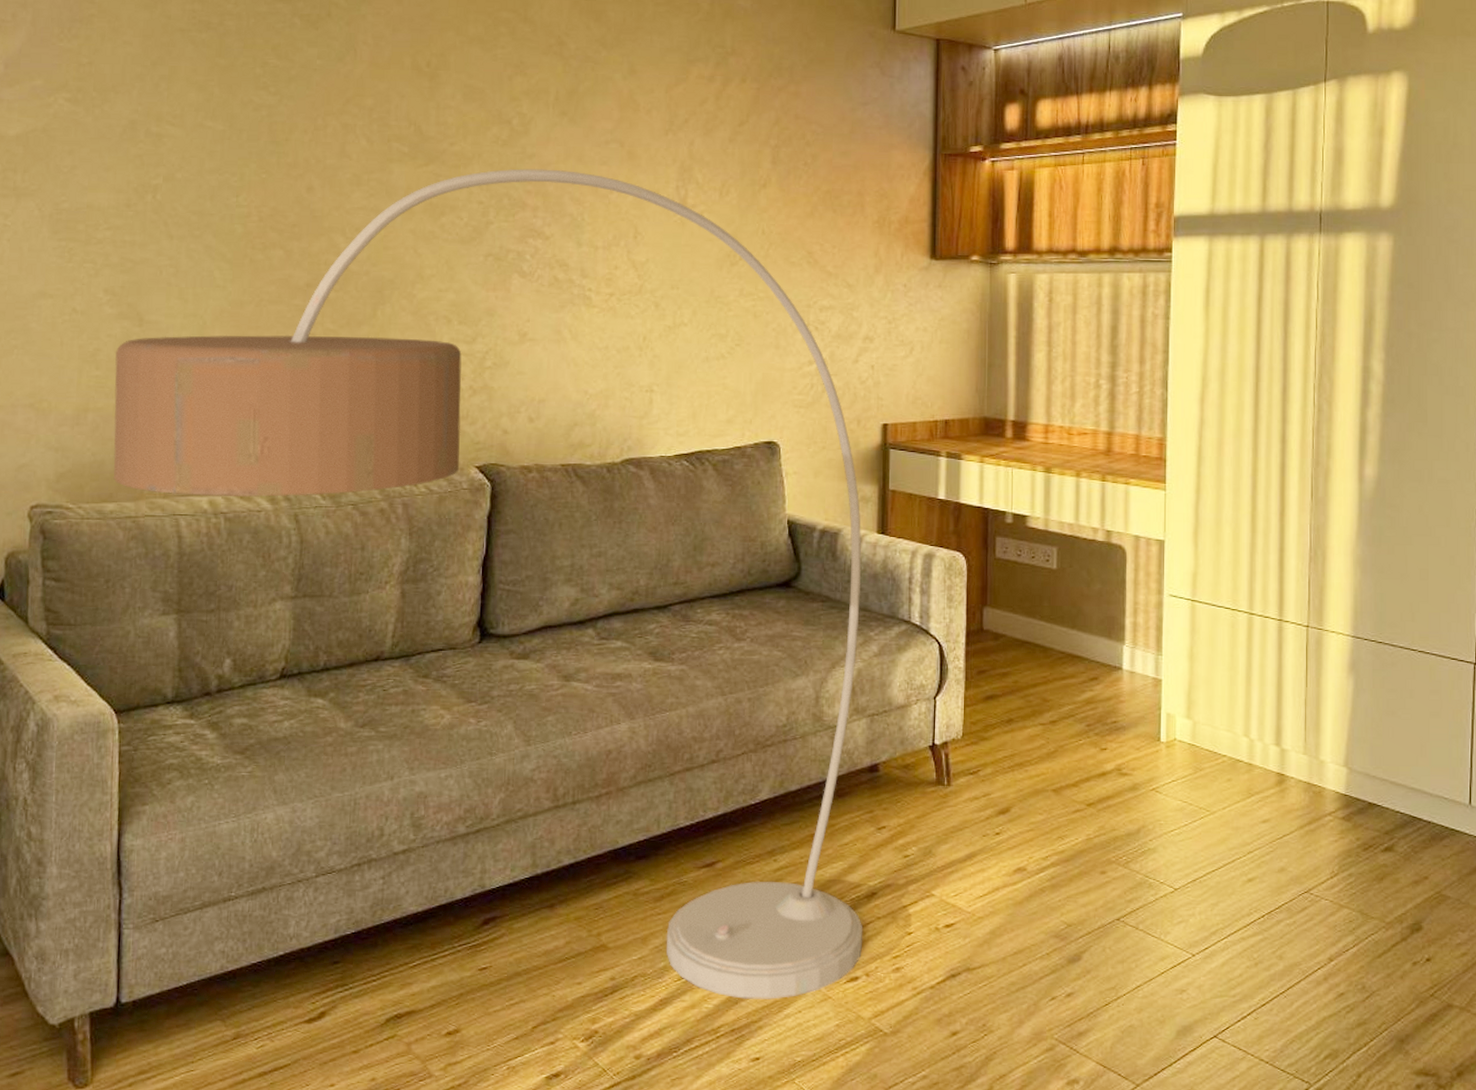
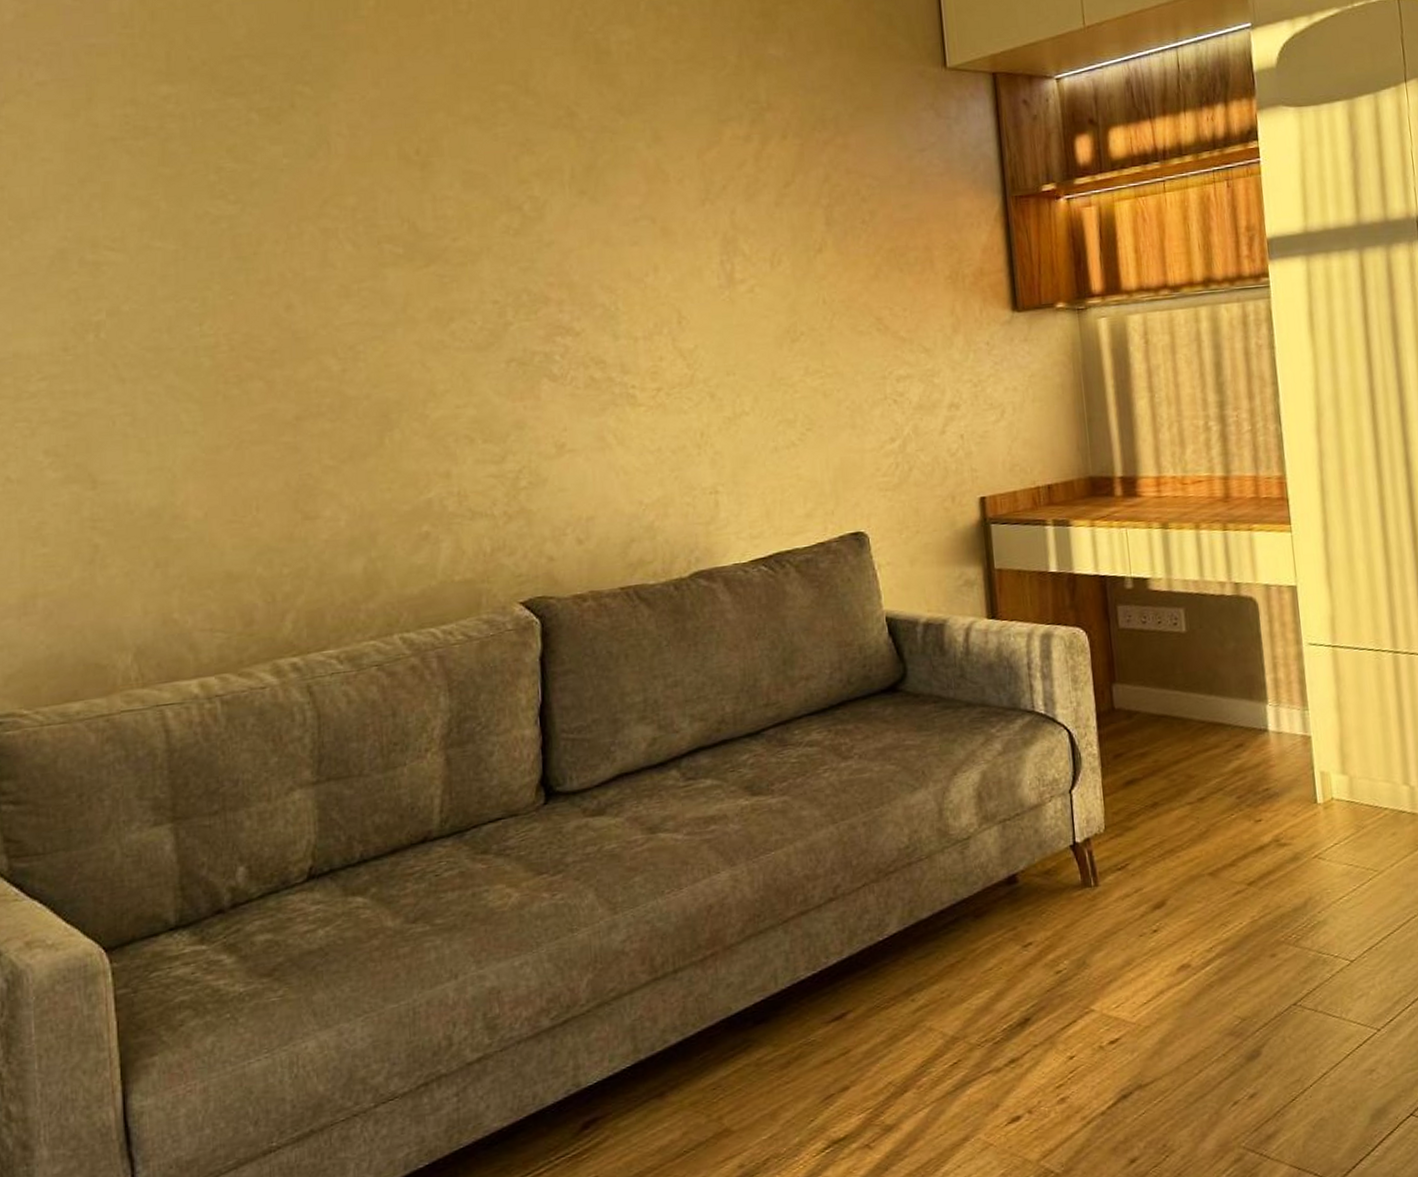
floor lamp: present [113,169,863,999] -> none [66,256,1022,1164]

